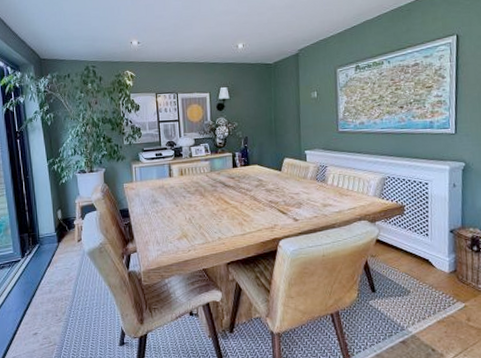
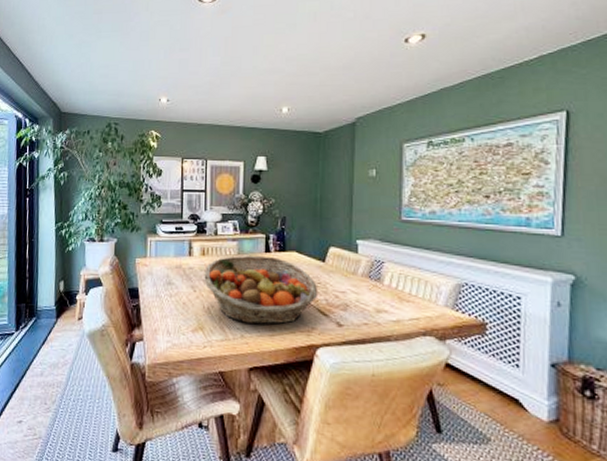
fruit basket: none [183,170,278,228] -> present [204,255,318,325]

